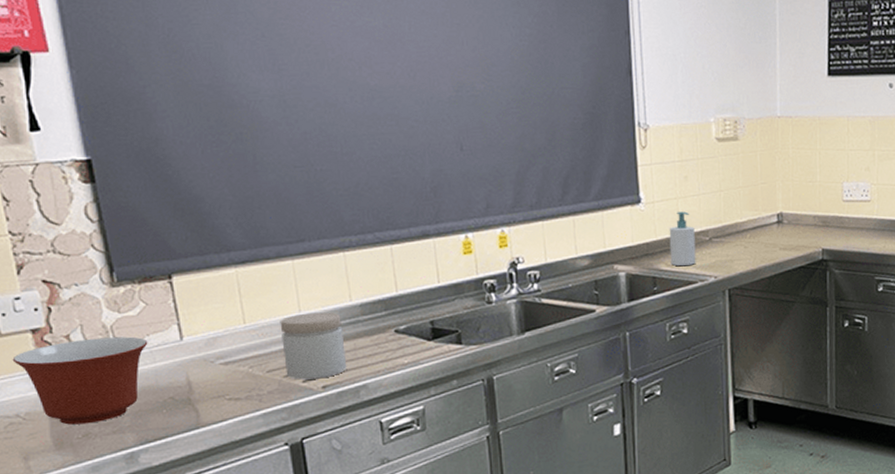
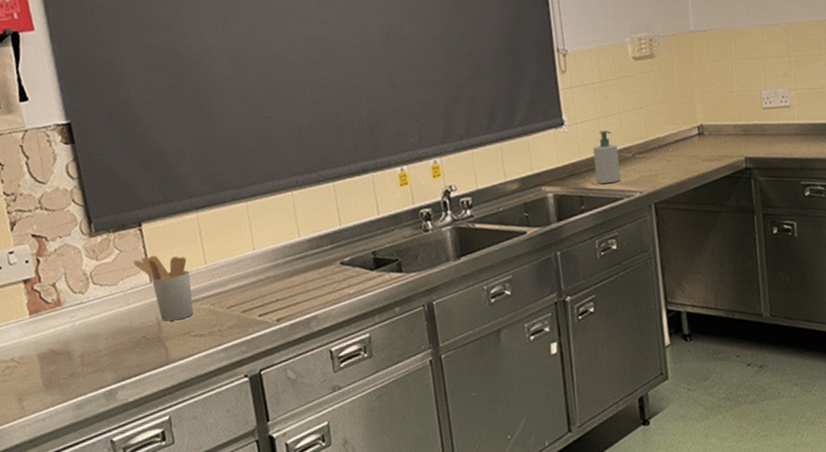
mixing bowl: present [12,336,148,425] -> none [8,282,122,366]
utensil holder: none [161,311,229,383] -> present [133,255,193,322]
jar: present [280,312,347,380] -> none [237,248,299,314]

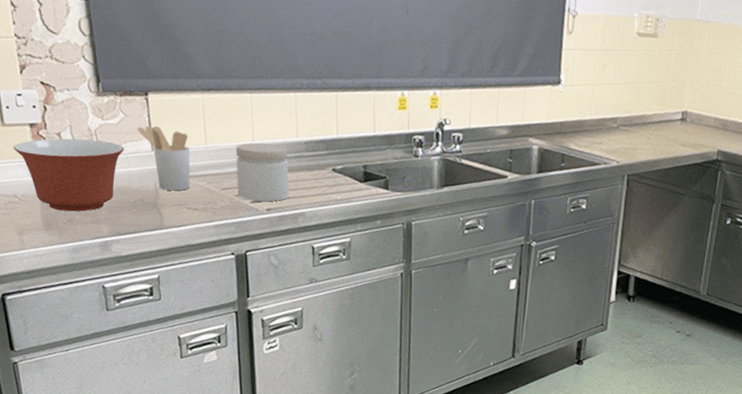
mixing bowl: none [8,282,122,366] -> present [13,138,125,212]
jar: none [237,248,299,314] -> present [235,142,289,202]
soap bottle: present [592,130,621,184] -> none [579,97,606,149]

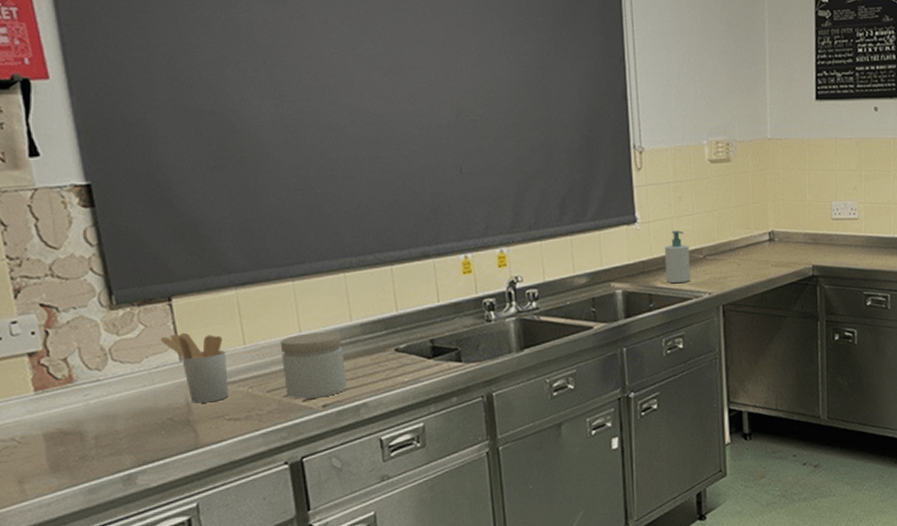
mixing bowl: present [13,138,125,212] -> none [8,359,147,448]
soap bottle: none [579,97,606,149] -> present [664,230,691,284]

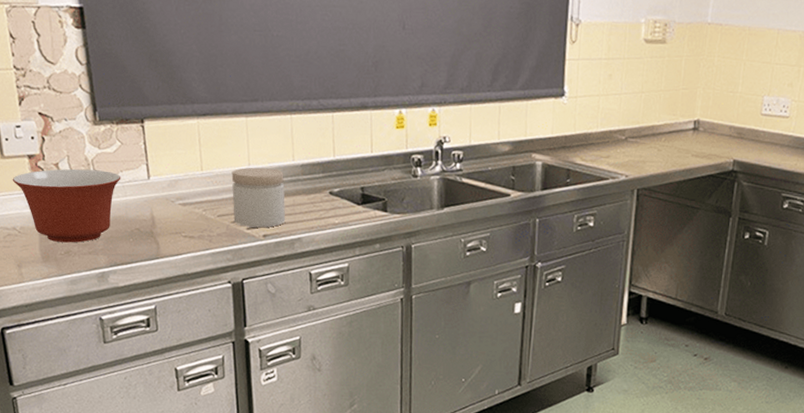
mixing bowl: none [8,359,147,448] -> present [12,168,121,243]
utensil holder: present [160,332,229,404] -> none [133,153,186,219]
soap bottle: present [664,230,691,284] -> none [585,108,613,163]

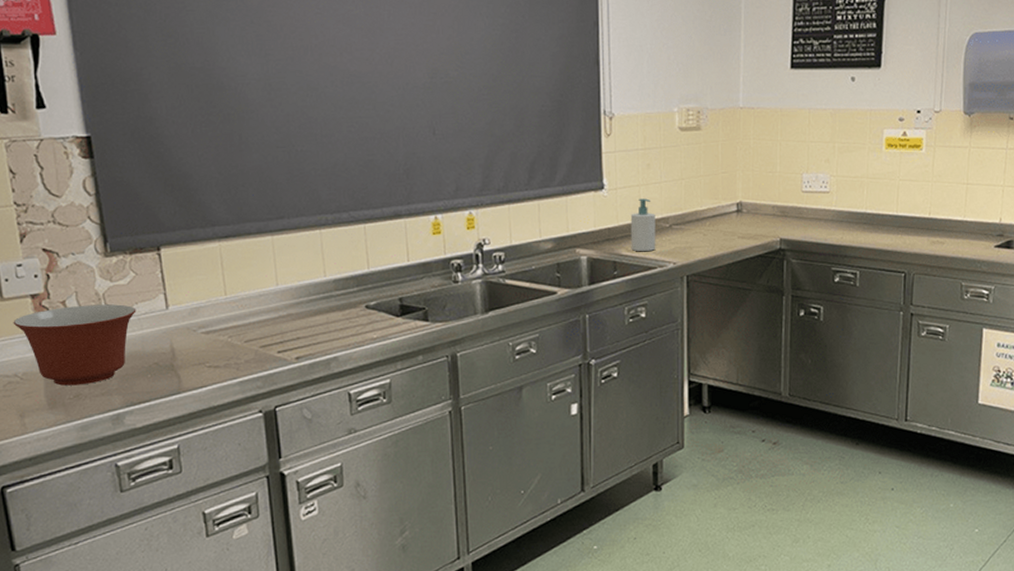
jar: present [231,167,286,228] -> none [258,286,320,350]
soap bottle: none [585,108,613,163] -> present [630,198,656,252]

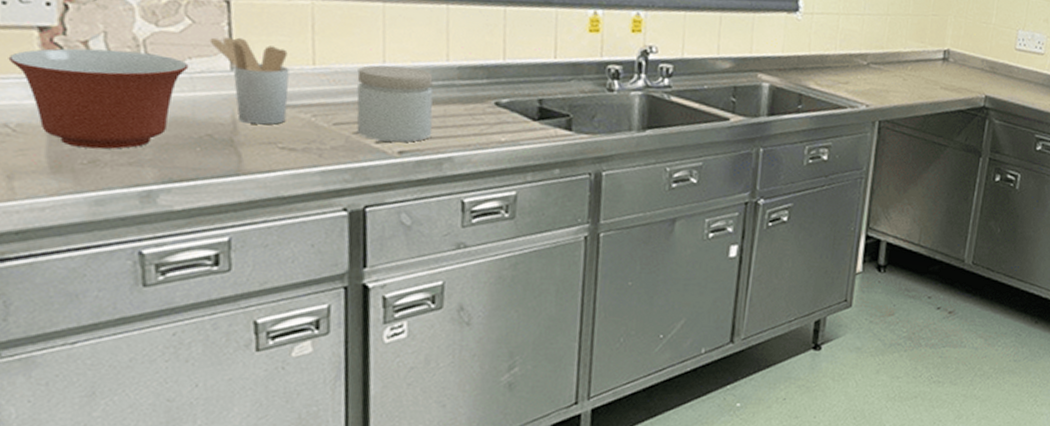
utensil holder: none [149,281,210,350] -> present [209,37,289,125]
jar: none [258,286,320,350] -> present [356,65,433,143]
soap bottle: present [630,198,656,252] -> none [820,28,853,89]

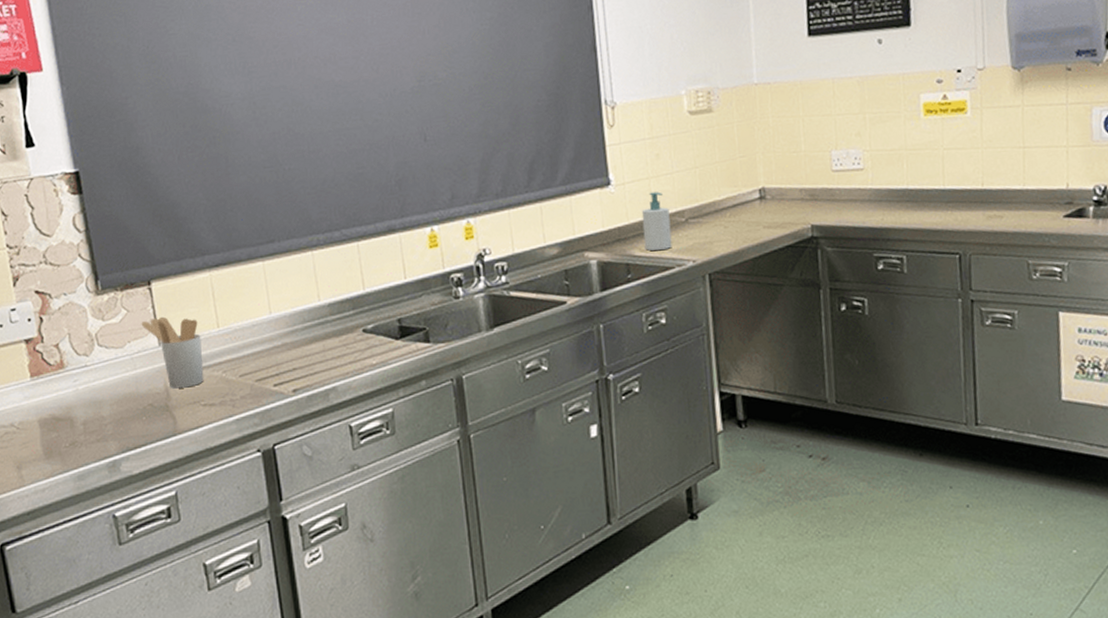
mixing bowl: present [8,48,189,149] -> none [8,344,129,434]
jar: present [356,65,433,143] -> none [251,313,317,384]
soap bottle: none [820,28,853,89] -> present [641,192,672,252]

